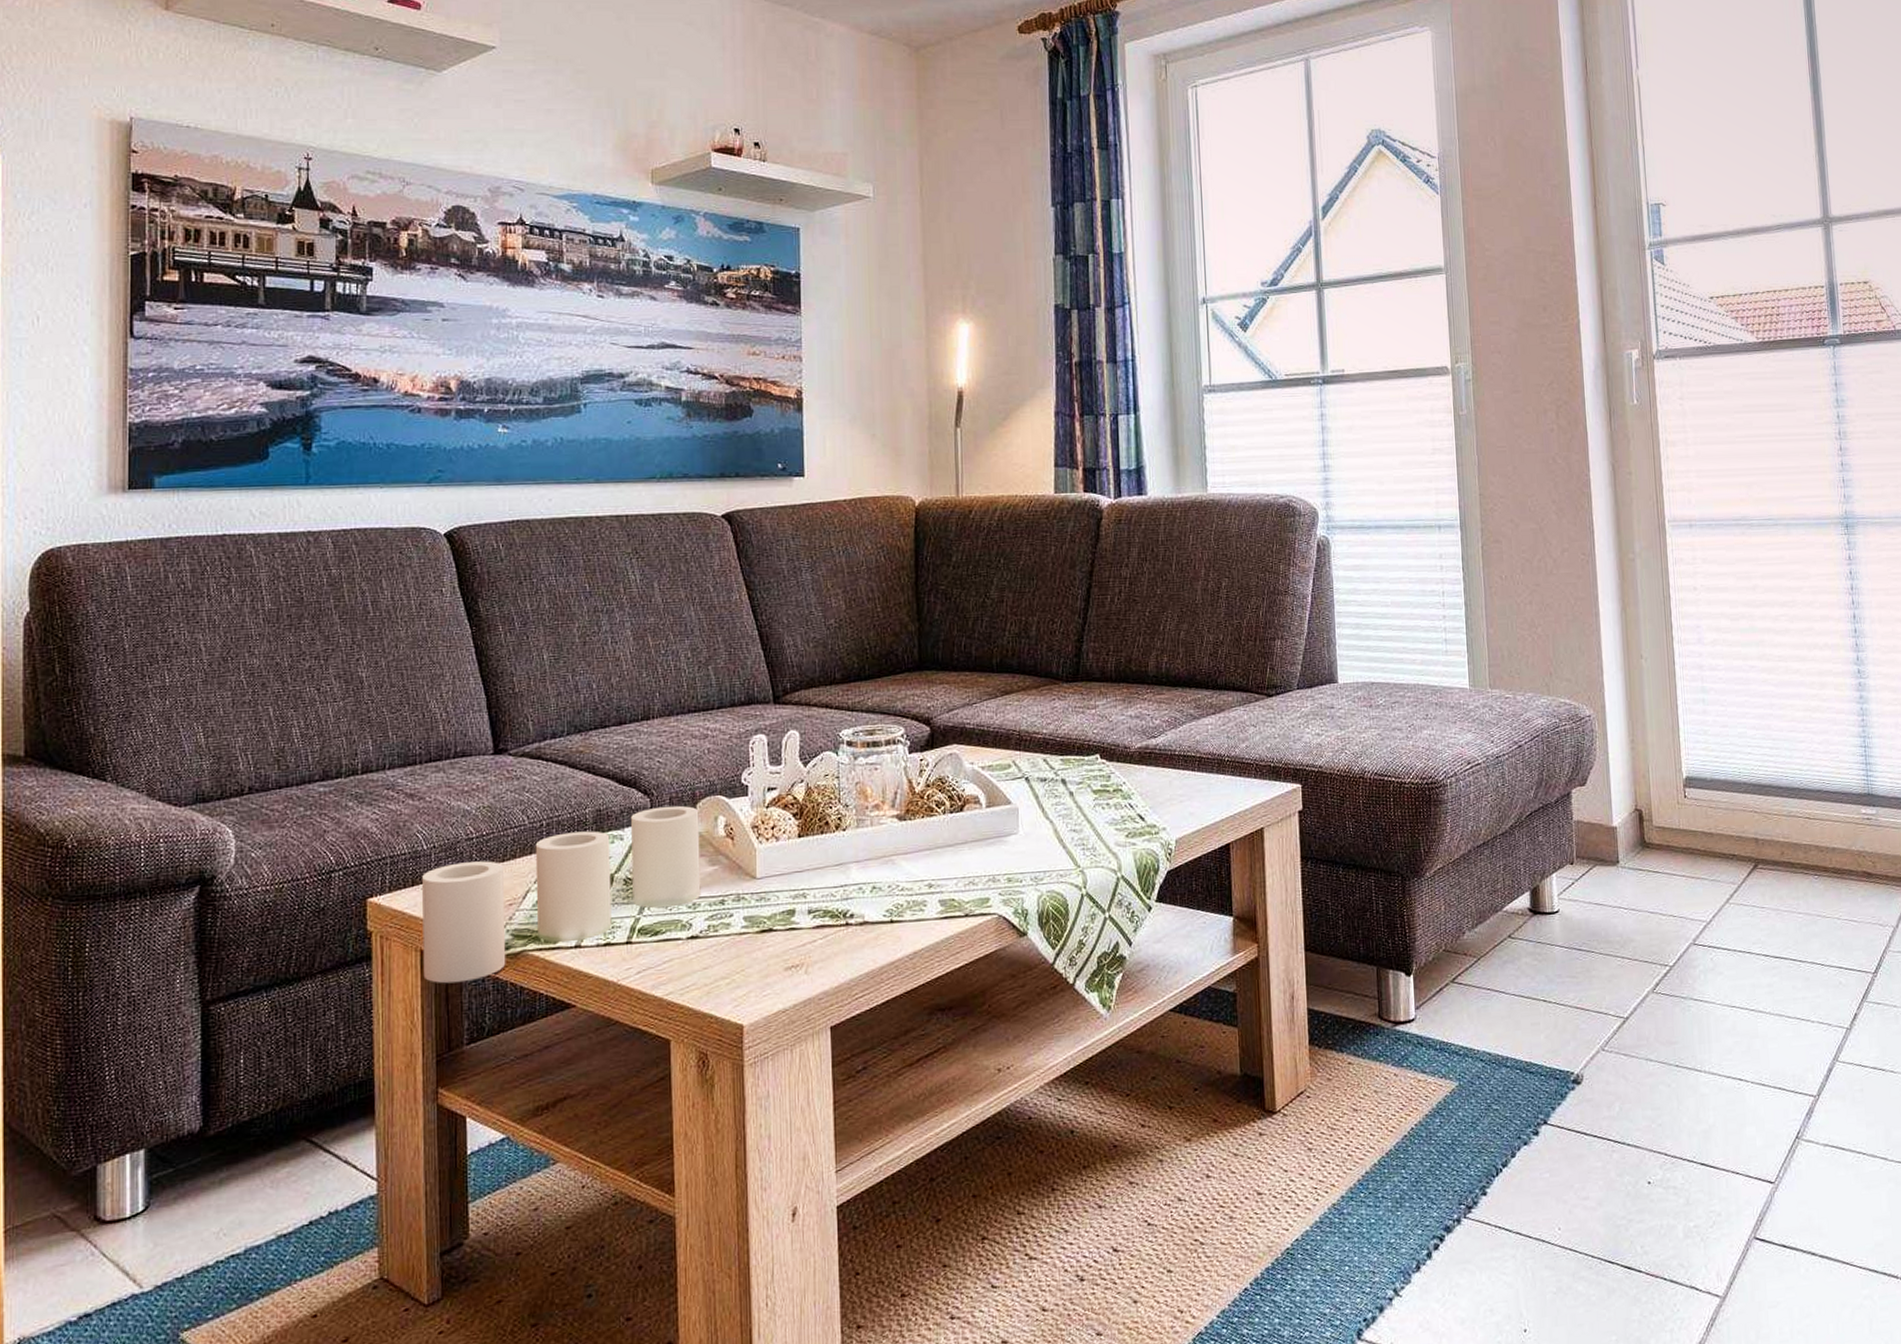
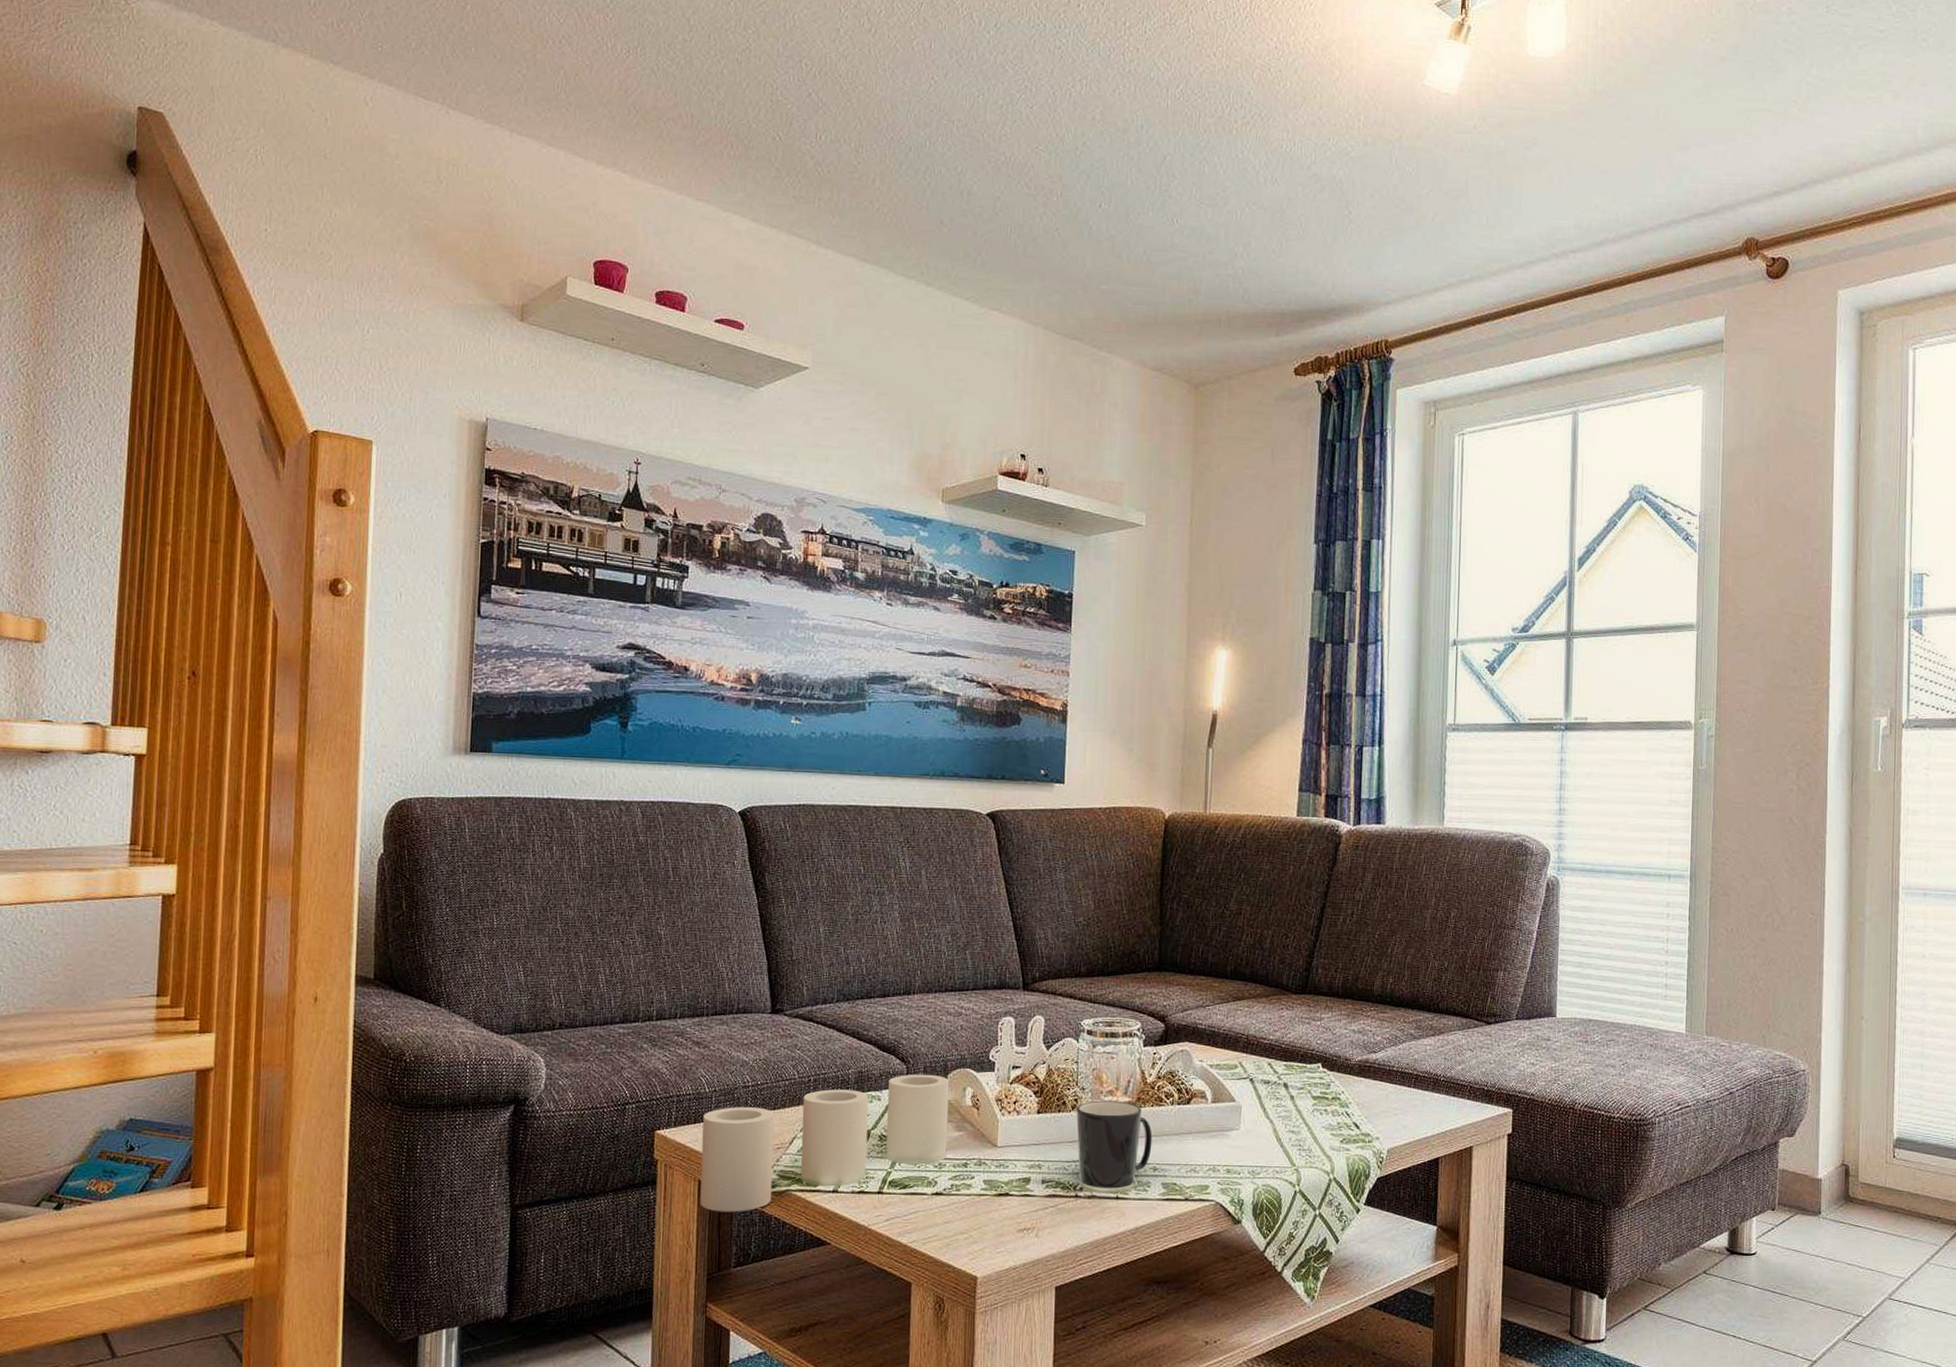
mug: none [840,815,926,919] -> present [1076,1100,1152,1194]

